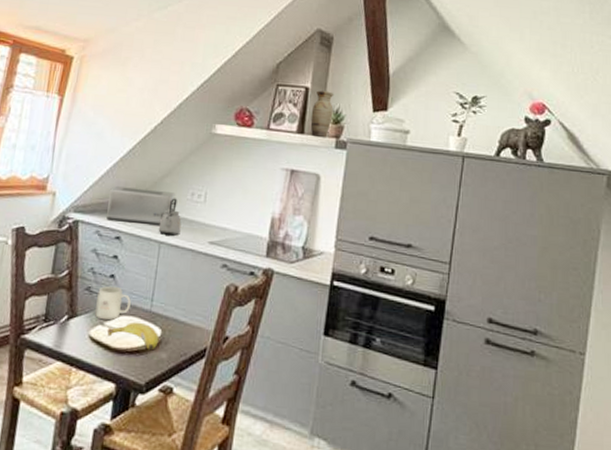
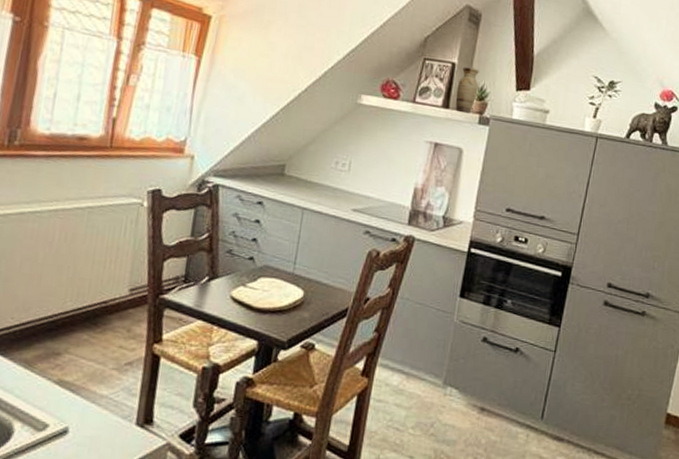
mug: present [95,285,132,321] -> none [237,249,274,282]
toaster: present [106,186,175,226] -> none [248,152,319,193]
fruit: present [107,321,159,351] -> none [249,283,302,310]
kettle: present [158,198,182,236] -> none [301,165,325,203]

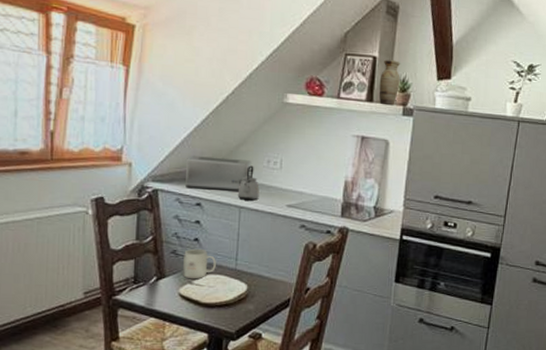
mug: none [237,249,274,282] -> present [183,248,217,280]
toaster: none [248,152,319,193] -> present [185,156,252,192]
kettle: none [301,165,325,203] -> present [237,165,260,201]

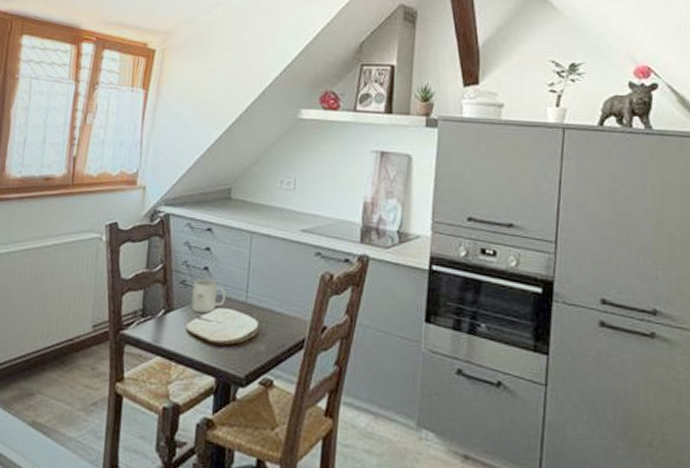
toaster: present [185,156,252,192] -> none [197,178,264,216]
kettle: present [237,165,260,201] -> none [249,186,272,225]
ceramic jug: present [379,59,401,106] -> none [398,67,422,117]

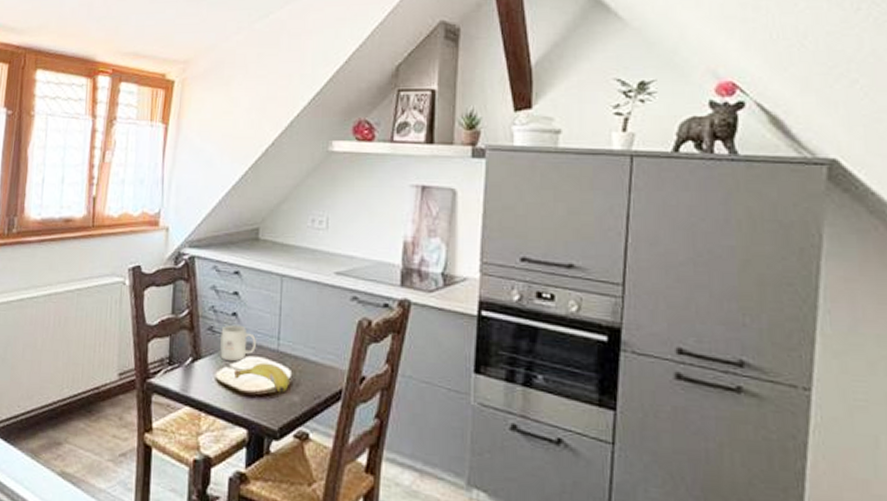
fruit: none [203,314,256,343] -> present [233,362,289,393]

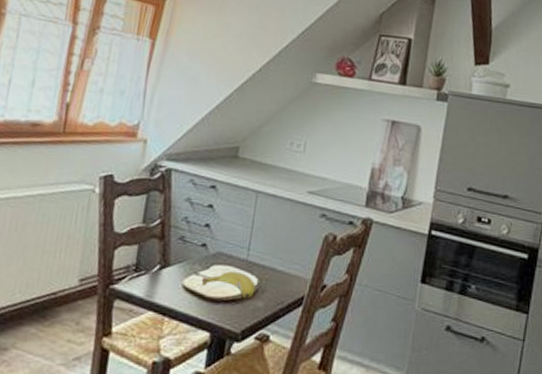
mug: present [220,324,257,362] -> none [189,235,227,270]

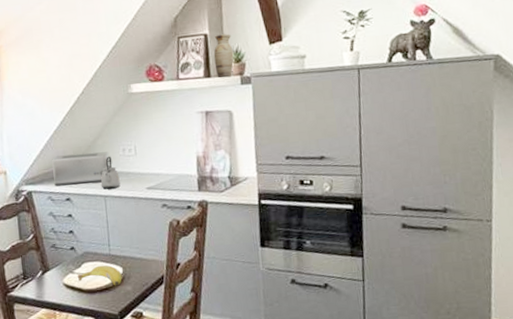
toaster: none [201,134,274,176] -> present [52,152,110,186]
kettle: none [255,147,280,185] -> present [100,156,120,189]
ceramic jug: none [412,42,437,90] -> present [213,33,234,78]

